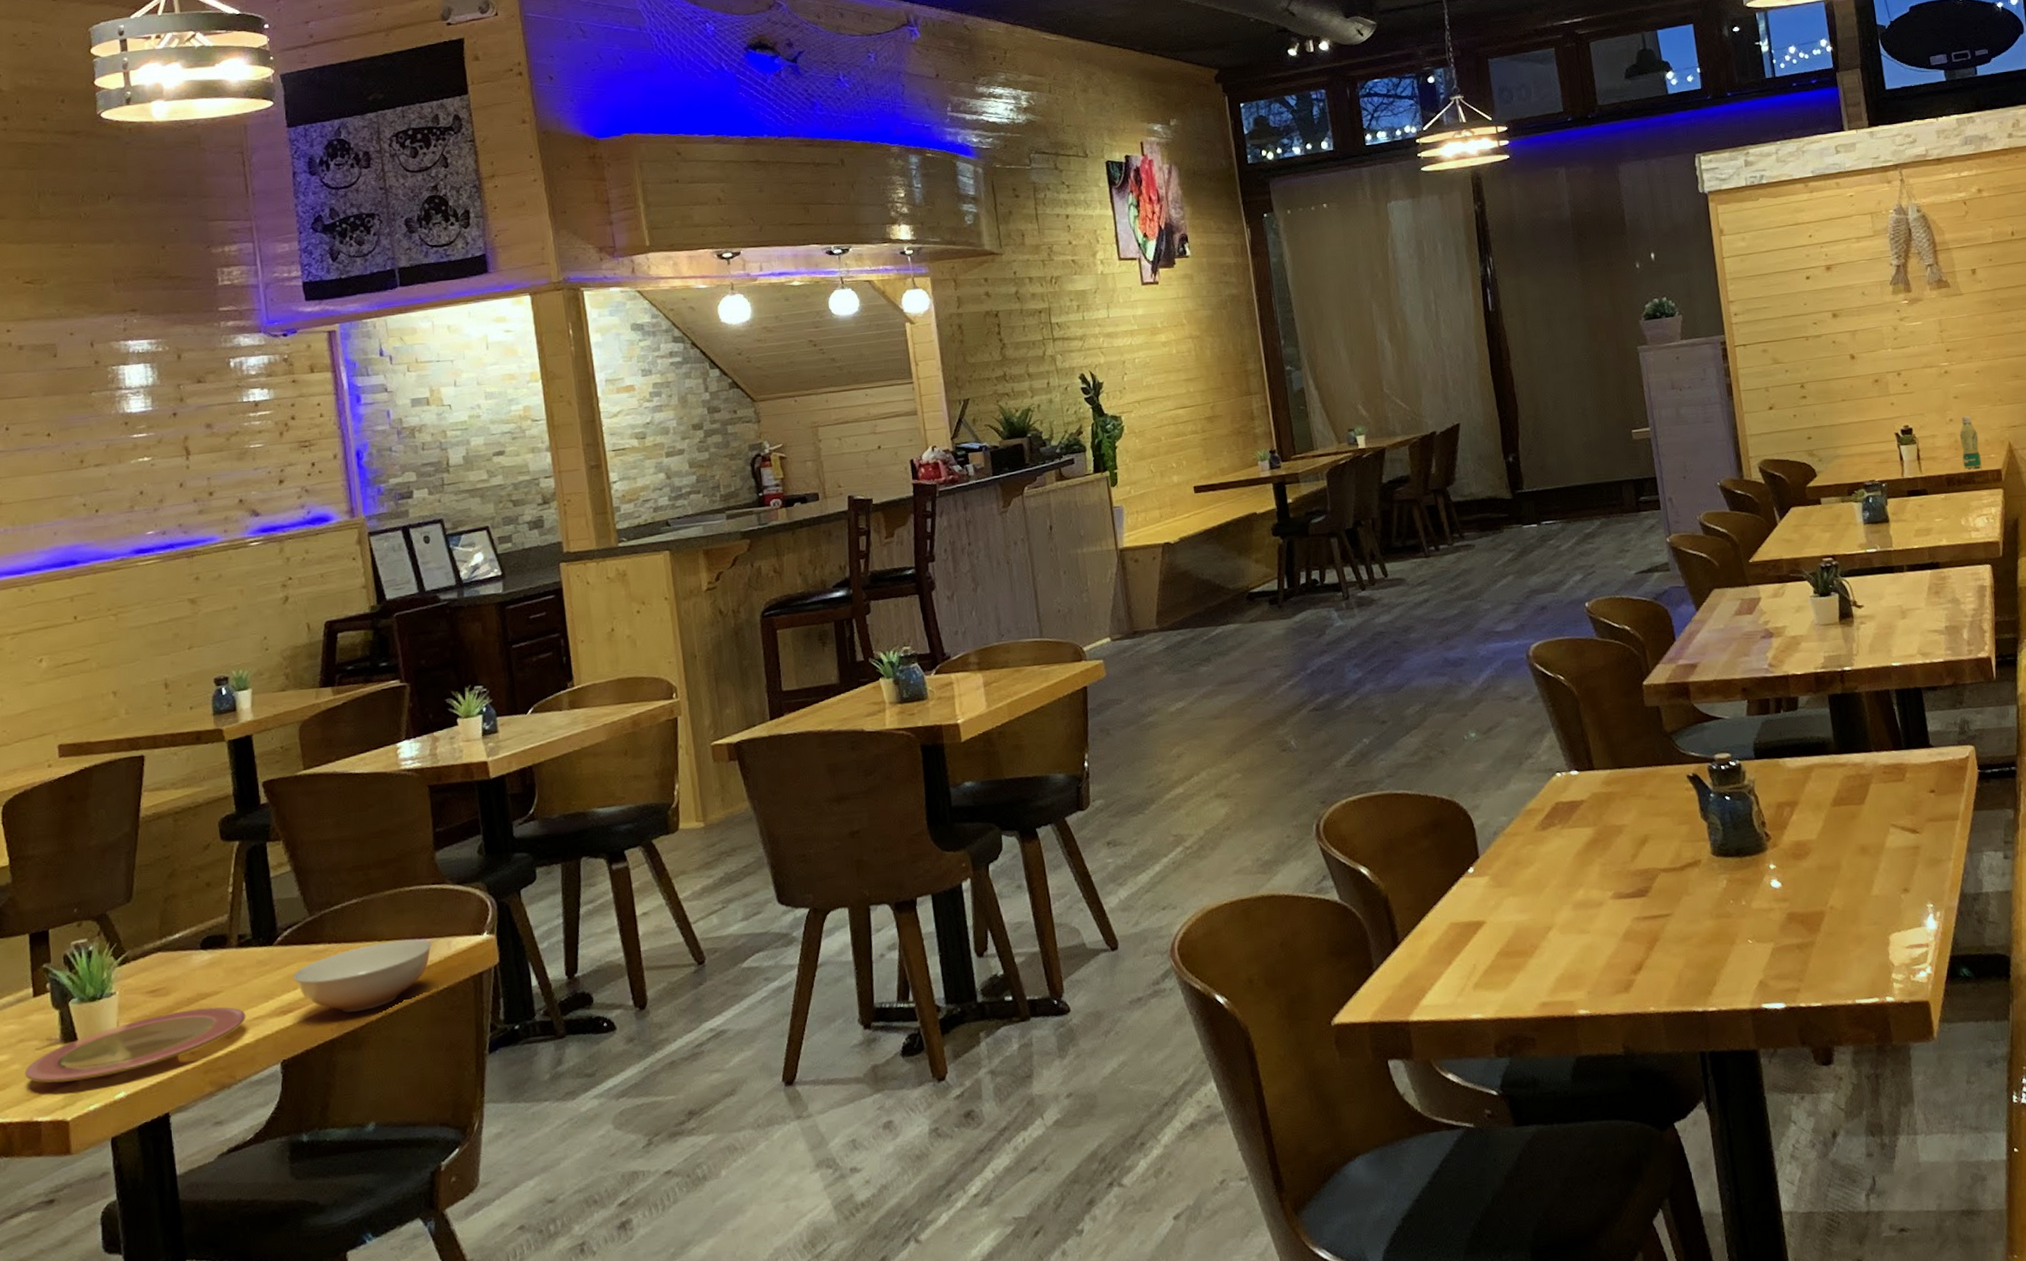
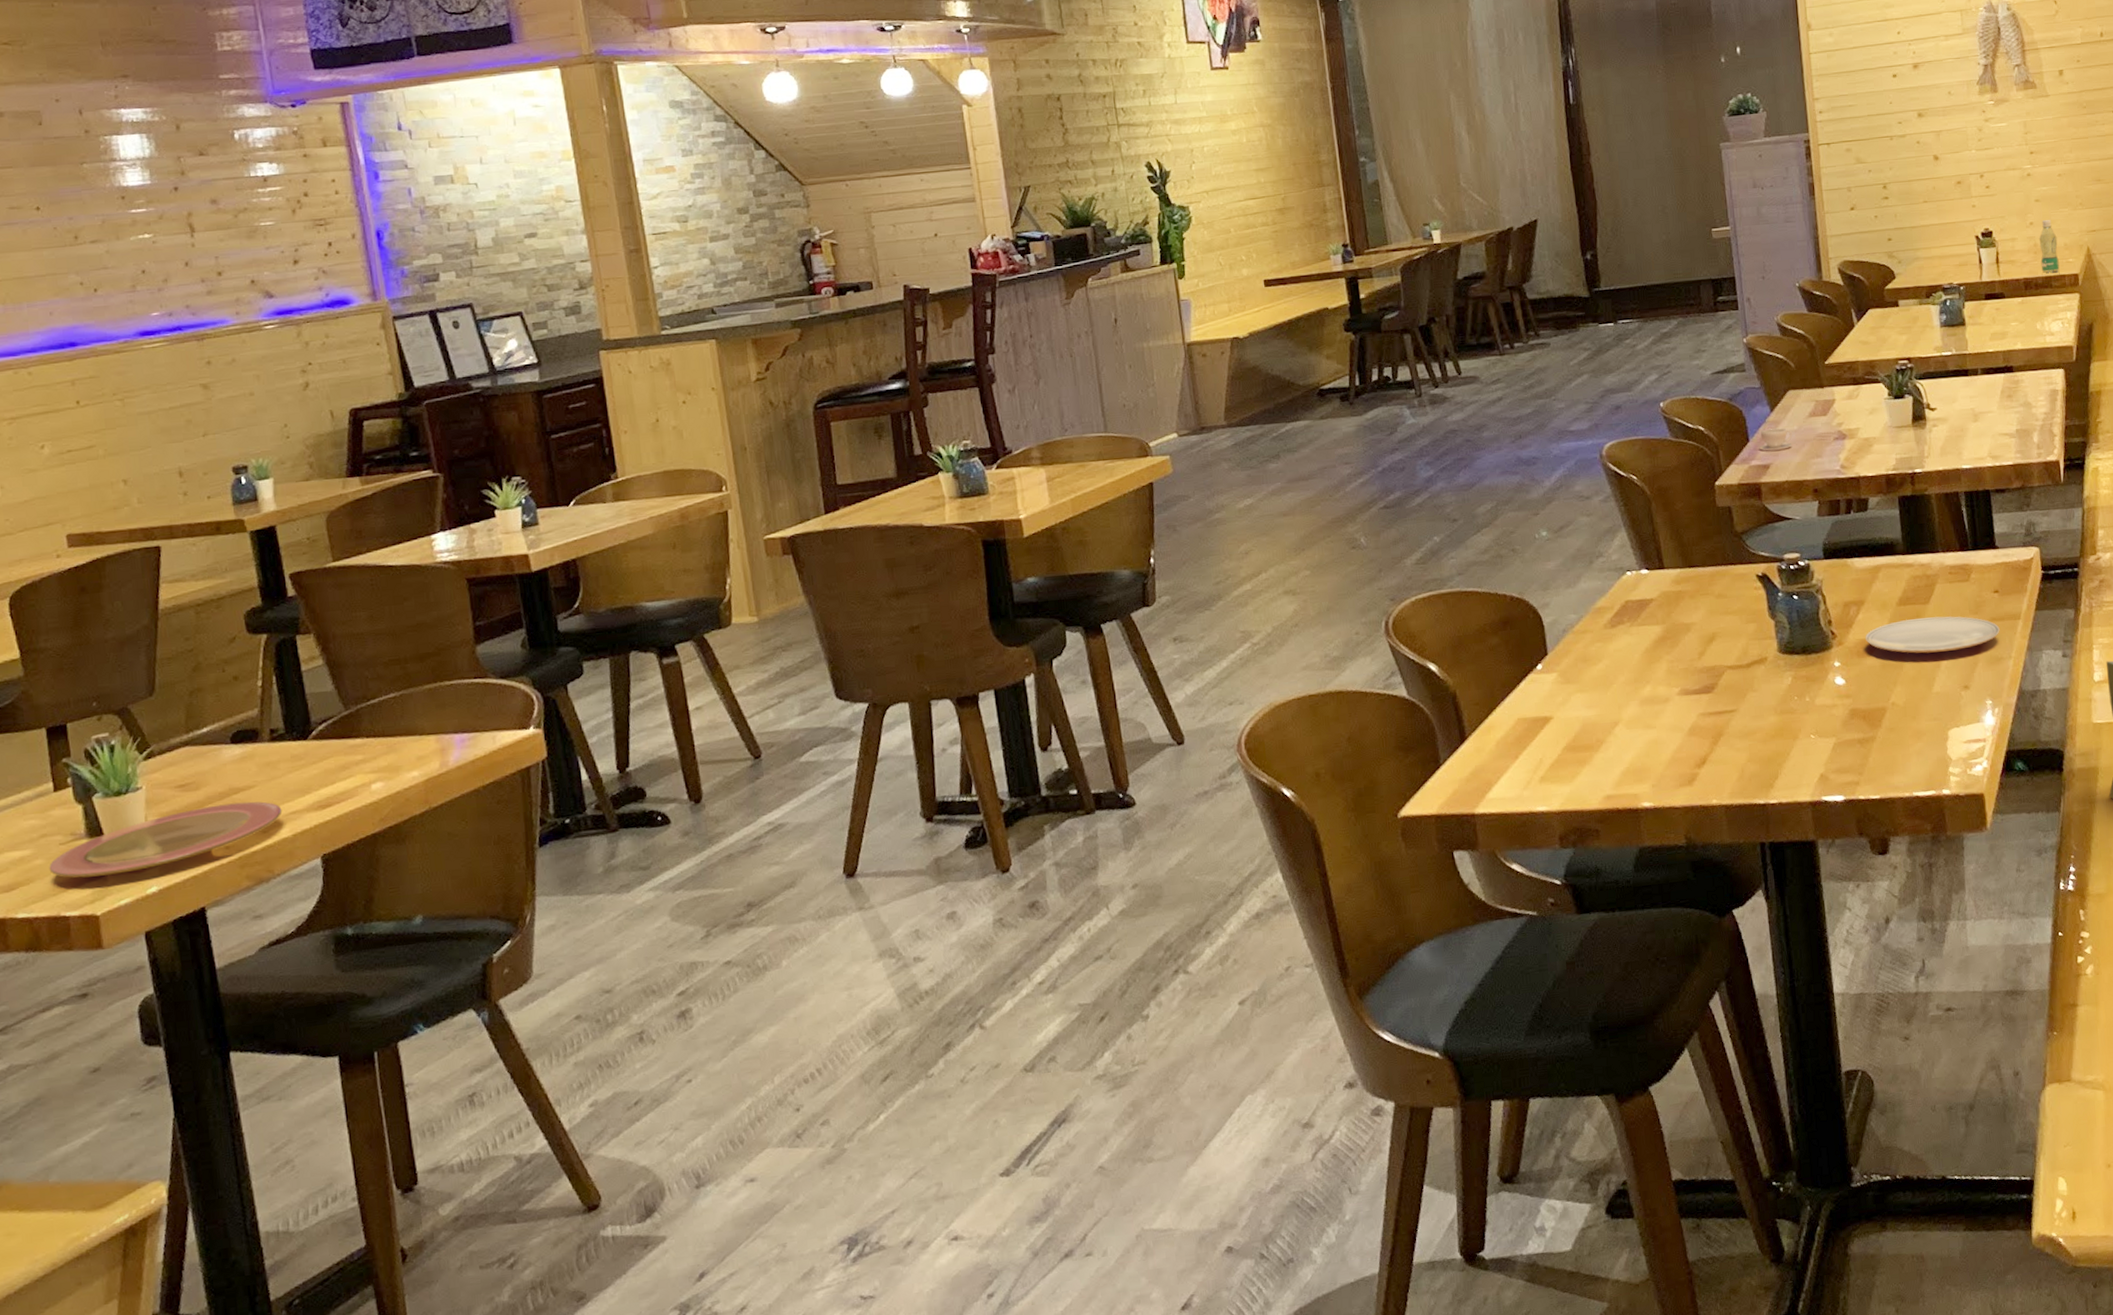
bowl: present [292,939,432,1013] -> none [330,733,475,807]
teacup: none [1686,627,1719,650] -> present [1759,428,1793,451]
plate: none [1800,817,1938,856] -> present [1865,616,2000,654]

